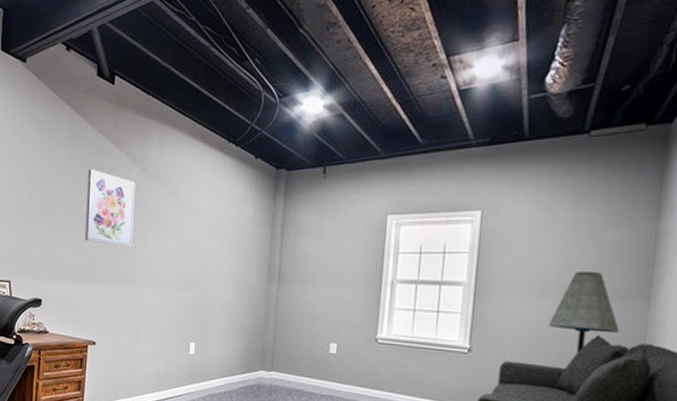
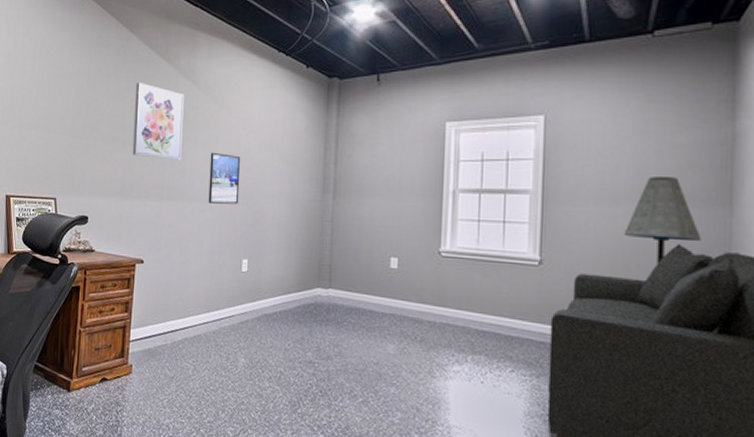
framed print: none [158,239,190,290] -> present [208,152,241,205]

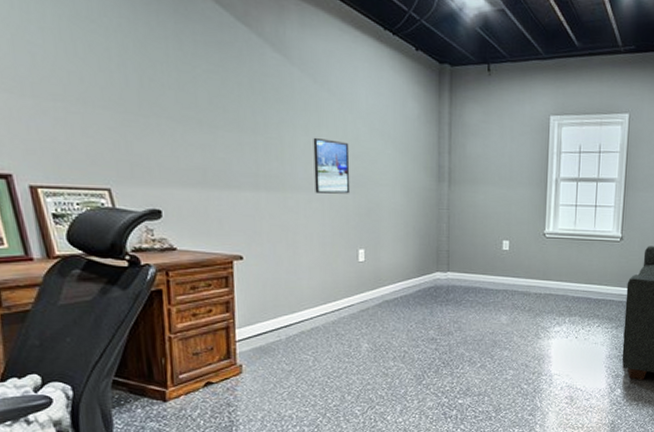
wall art: present [132,83,184,160] -> none [206,50,278,146]

